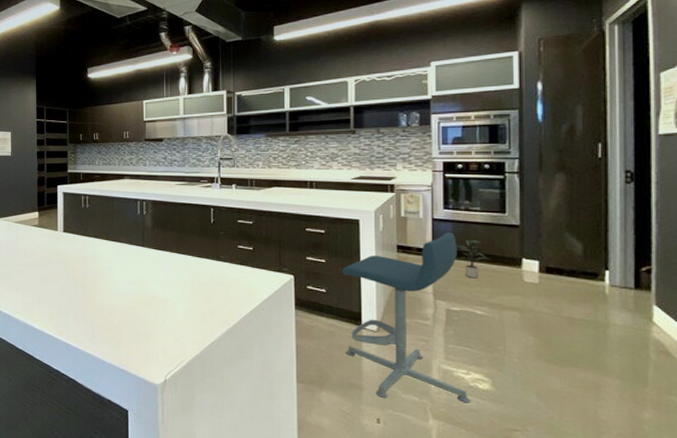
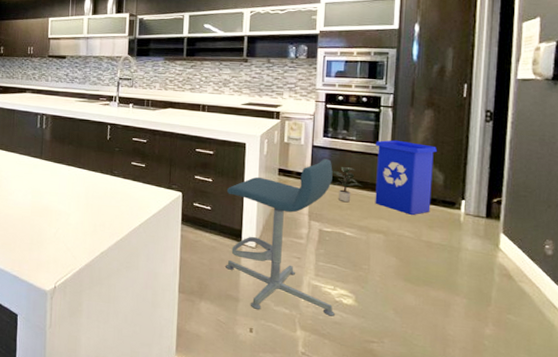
recycling bin: none [503,208,574,289] -> present [375,139,438,215]

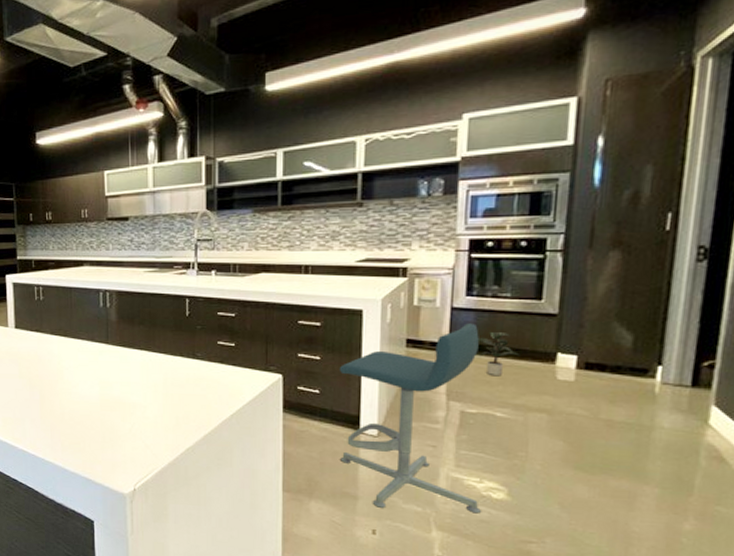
recycling bin: present [375,139,438,215] -> none [536,293,626,388]

